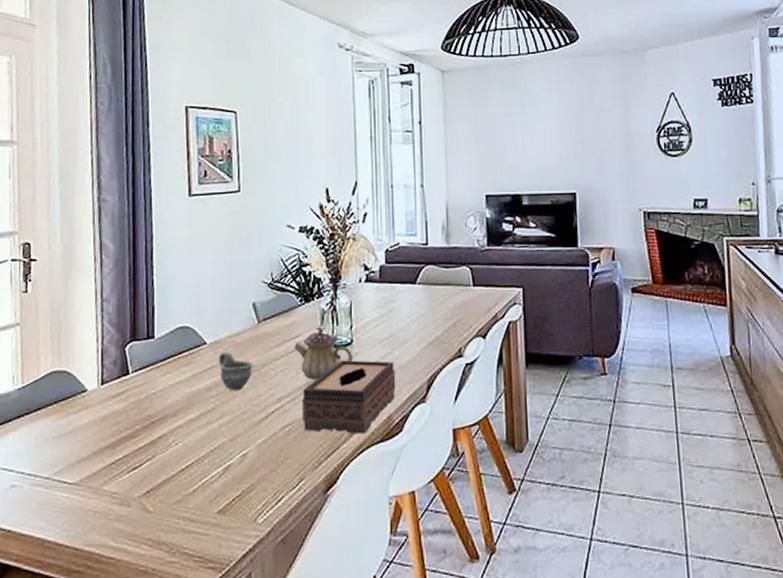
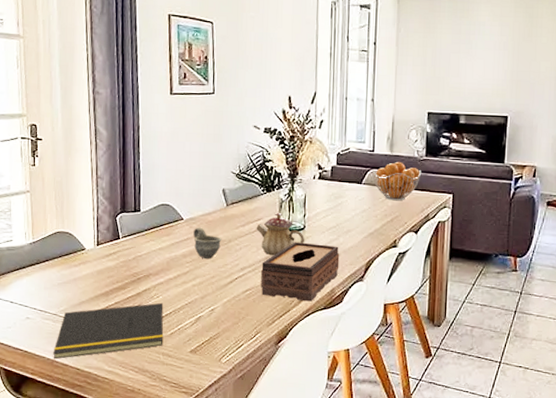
notepad: none [44,451,184,539] -> present [53,302,164,360]
fruit basket: none [426,254,485,301] -> present [371,161,422,201]

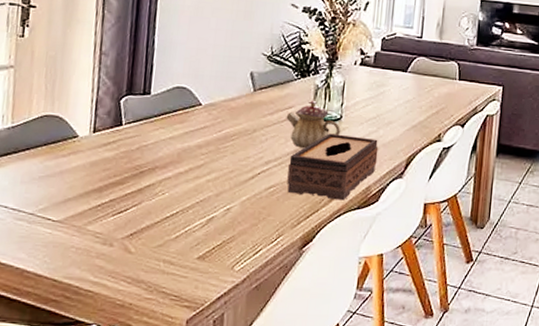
notepad: present [53,302,164,360] -> none [23,200,170,269]
cup: present [193,227,222,259] -> none [212,114,246,150]
fruit basket: present [371,161,422,201] -> none [418,49,472,92]

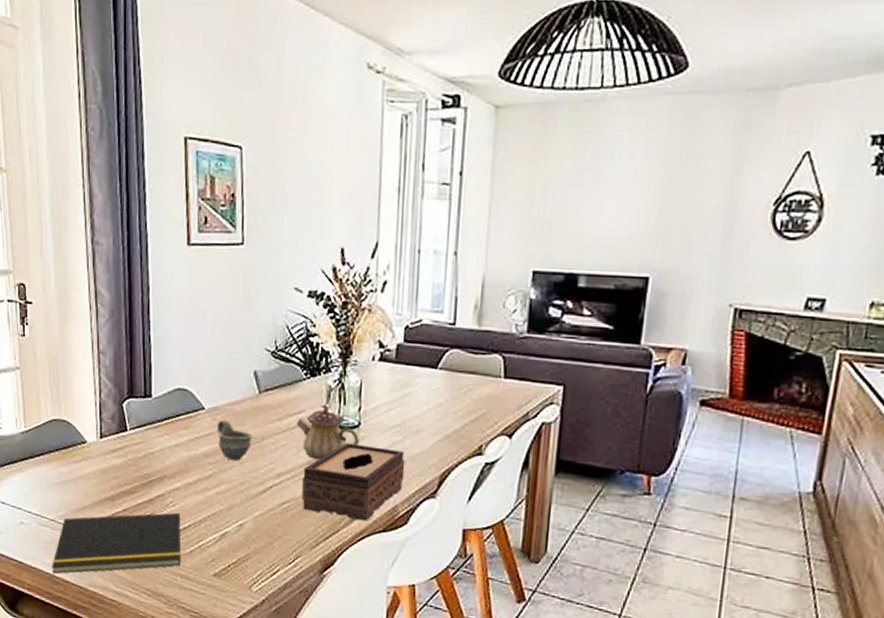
notepad: none [23,200,170,269] -> present [52,512,181,574]
cup: none [212,114,246,150] -> present [217,419,253,460]

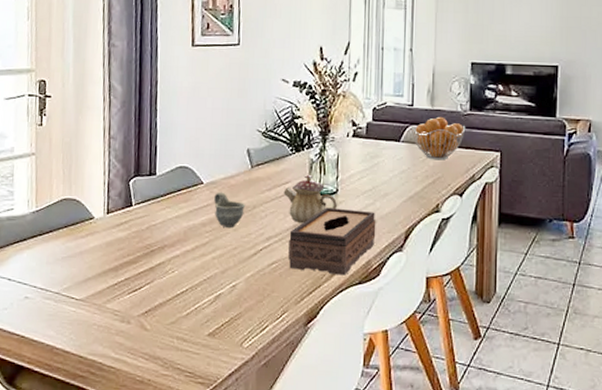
notepad: present [52,512,181,574] -> none [53,278,179,346]
fruit basket: none [451,339,521,393] -> present [410,116,466,160]

